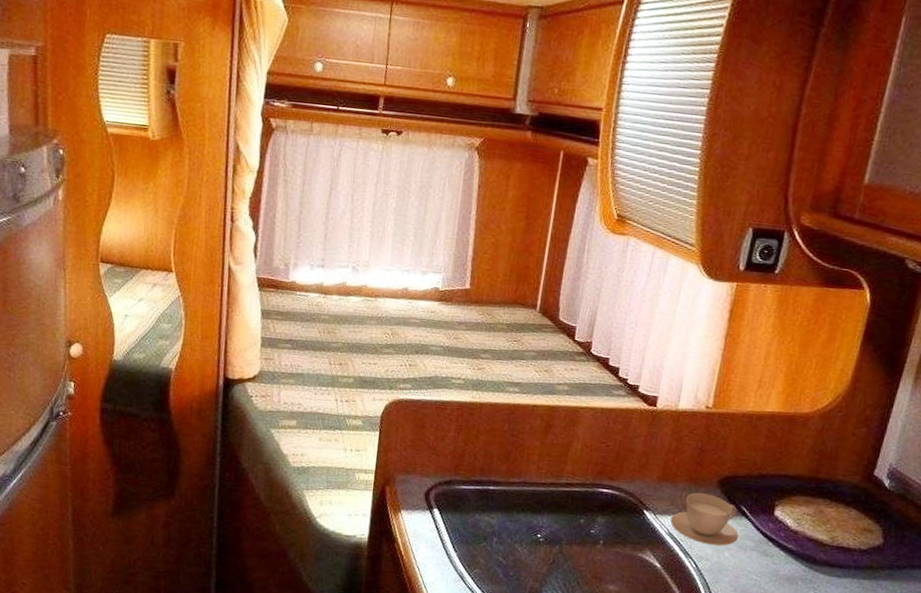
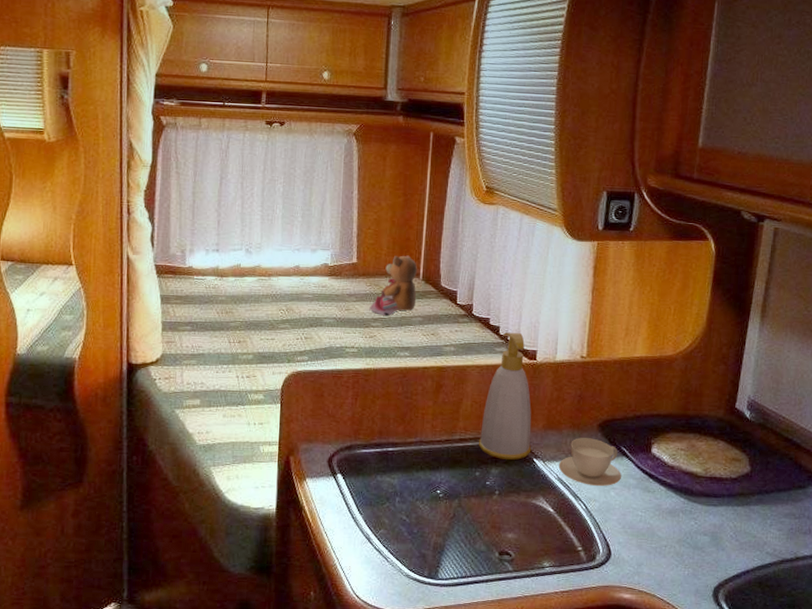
teddy bear: none [479,284,535,349] -> present [369,255,417,317]
soap bottle: none [585,375,647,510] -> present [478,332,532,460]

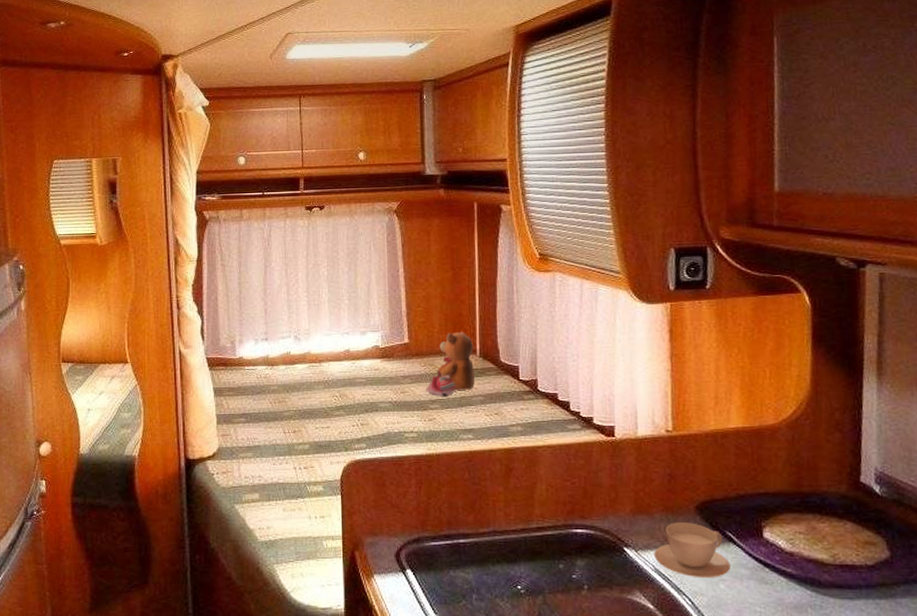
soap bottle: present [478,332,532,460] -> none [558,408,621,549]

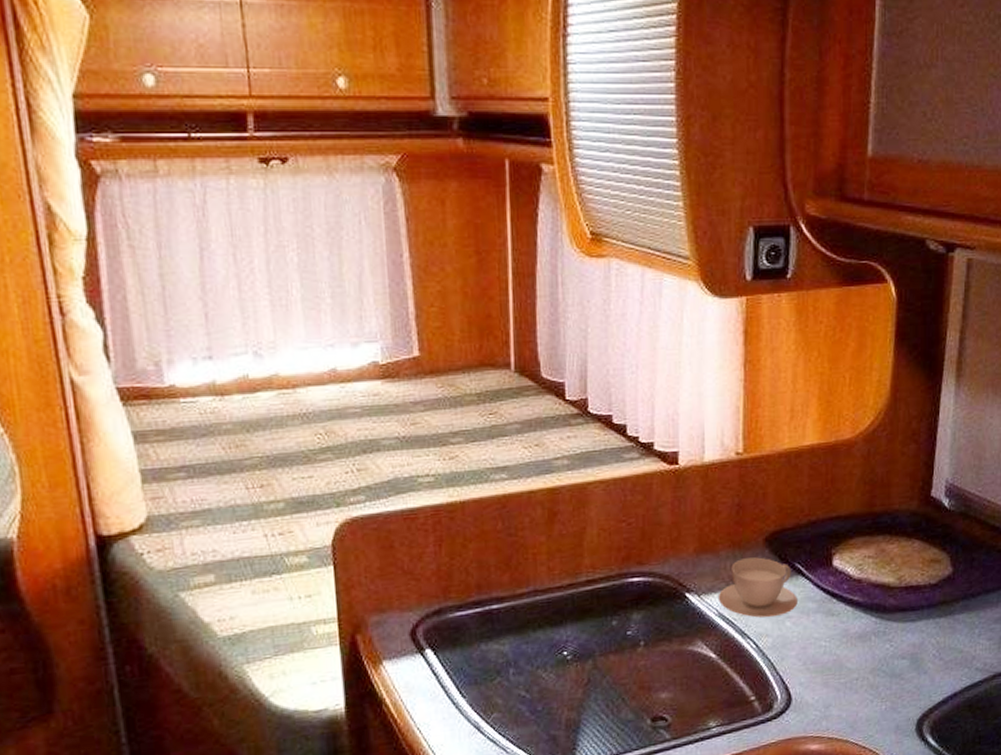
teddy bear: present [426,331,475,398] -> none [444,339,510,428]

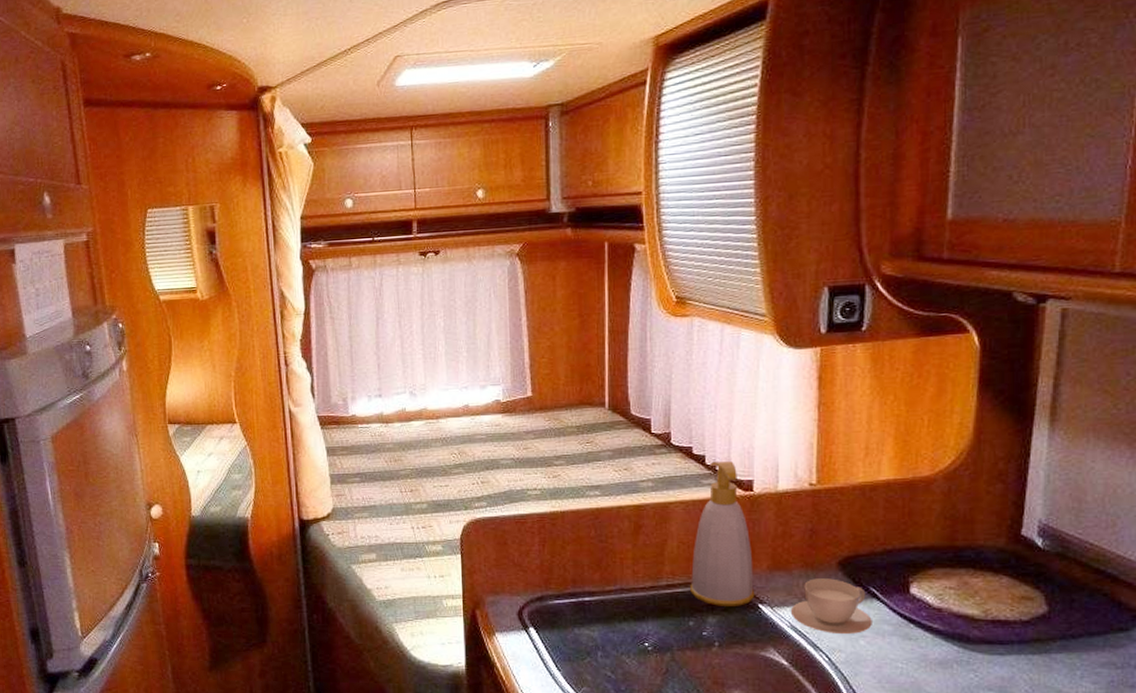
soap bottle: none [611,431,682,600] -> present [689,461,755,606]

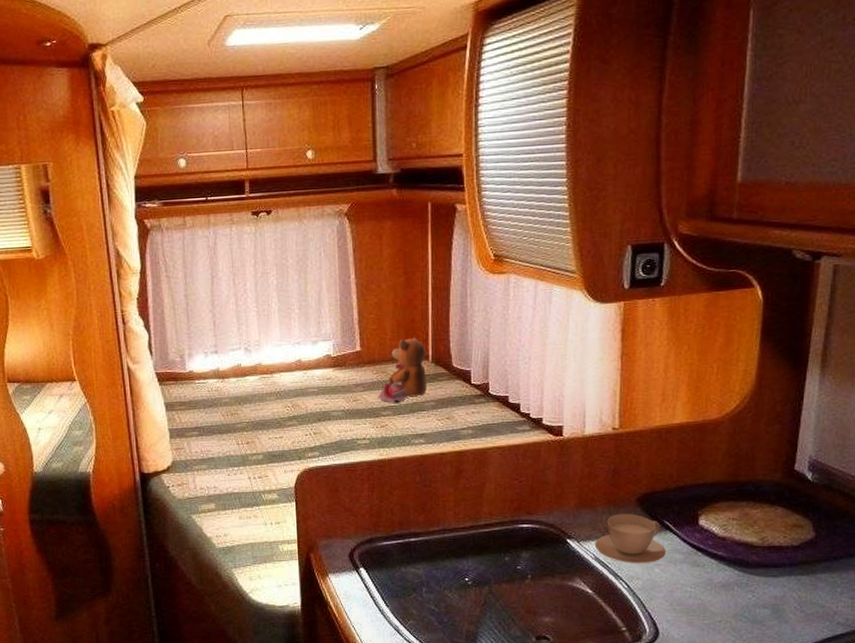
teddy bear: none [550,383,604,453] -> present [378,338,428,404]
soap bottle: present [689,461,755,606] -> none [505,409,564,542]

